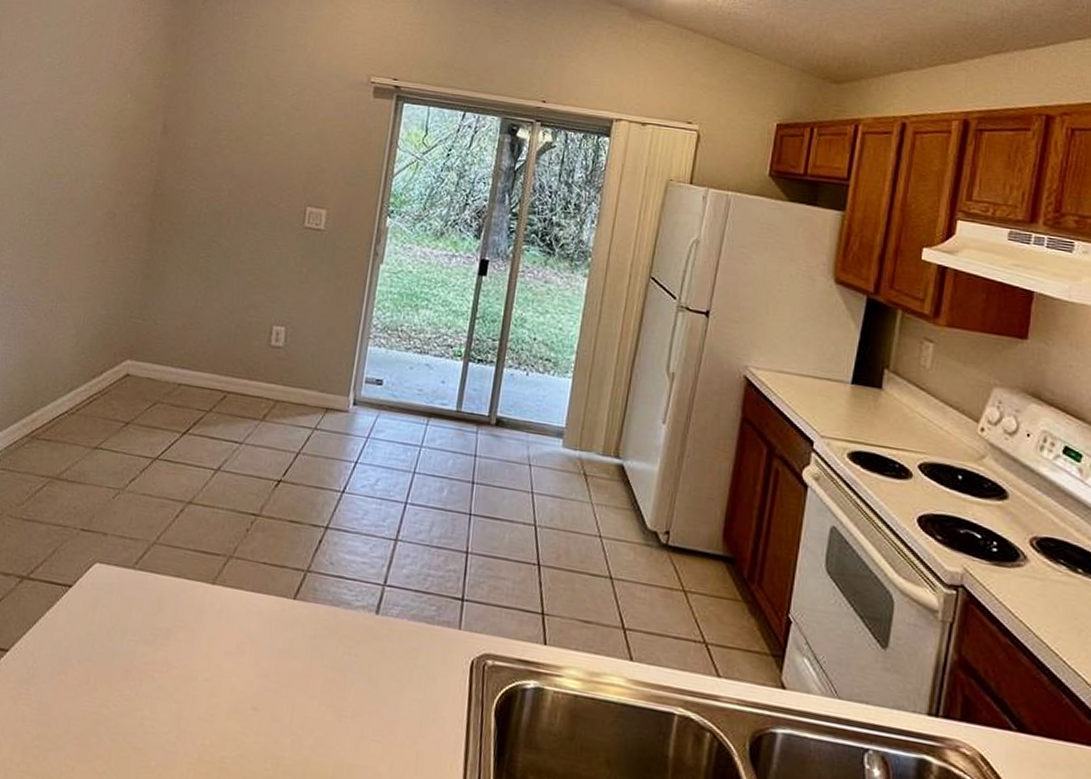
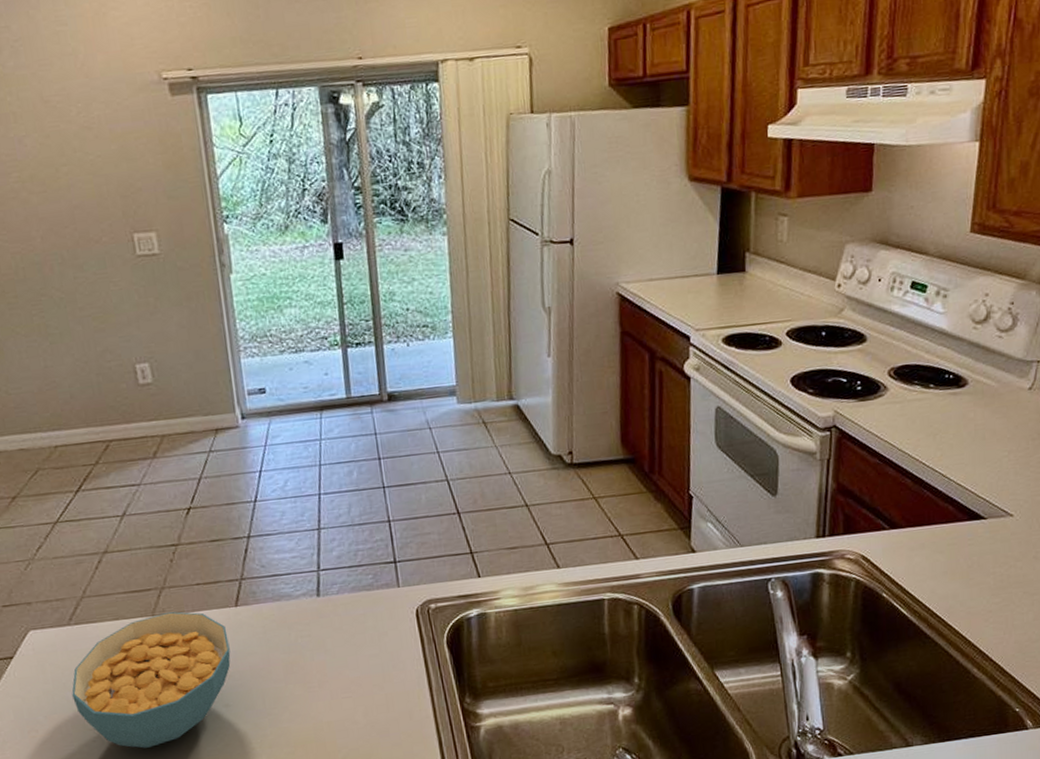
cereal bowl: none [110,583,278,732] -> present [72,611,231,748]

